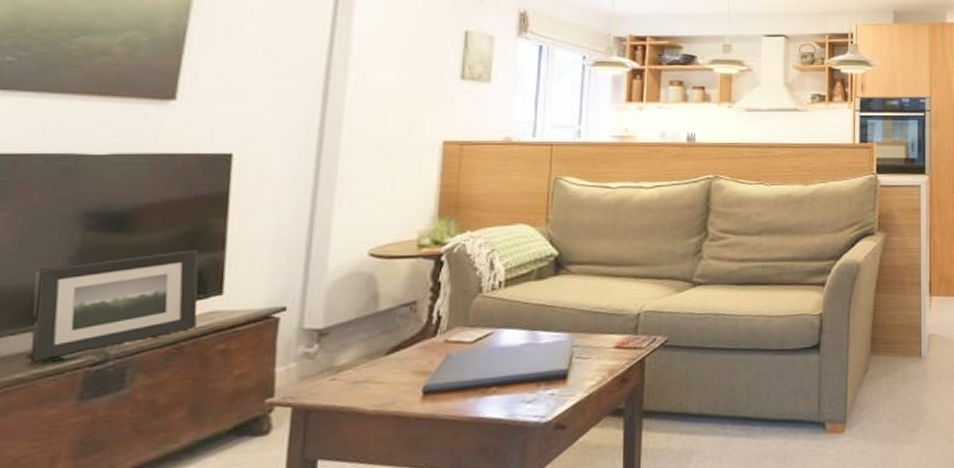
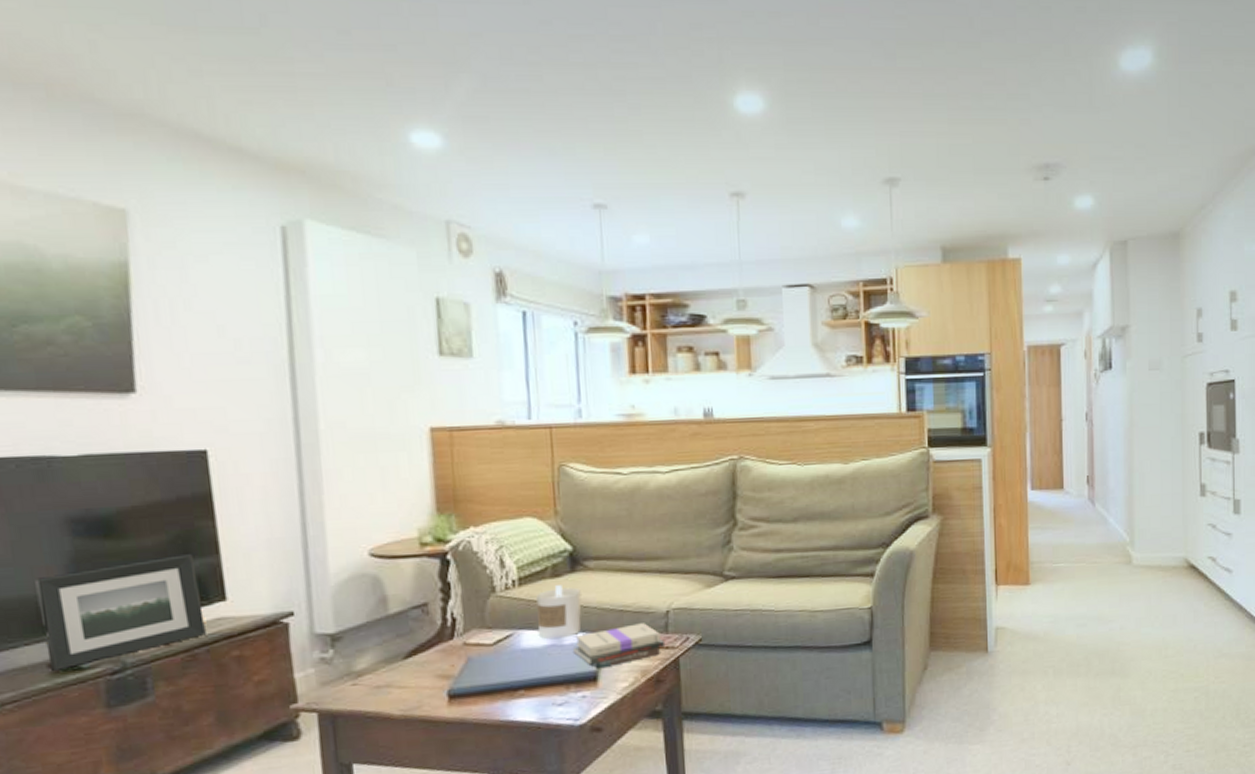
candle: none [516,287,561,339] -> present [536,585,582,640]
books: none [548,324,634,368] -> present [574,623,666,669]

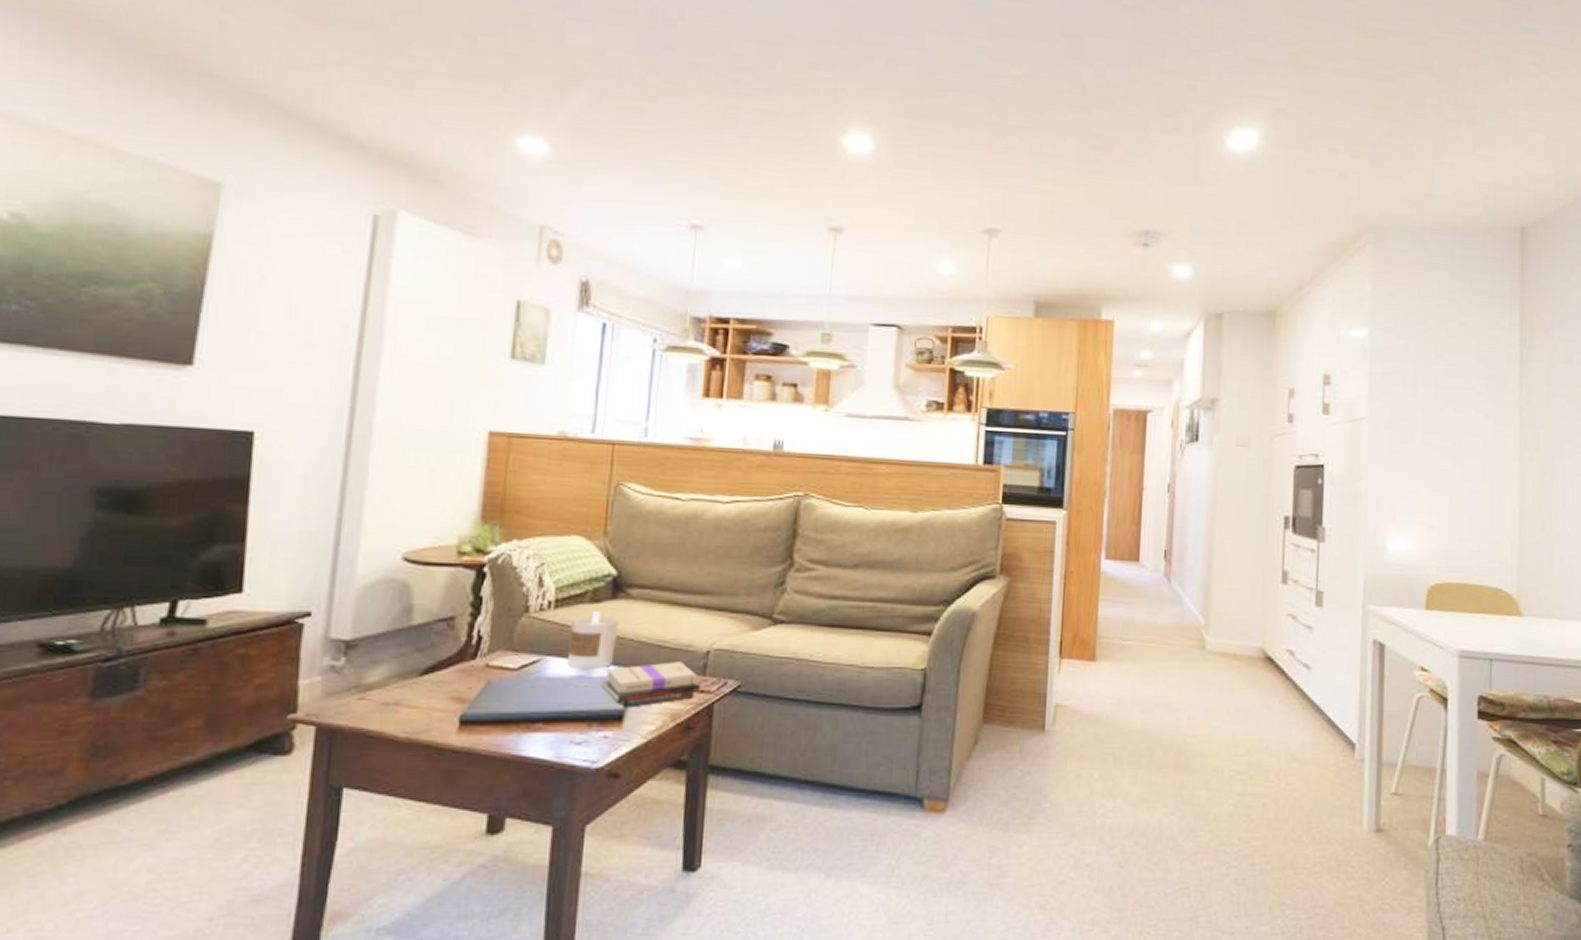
picture frame: present [35,554,206,672] -> none [39,539,217,653]

